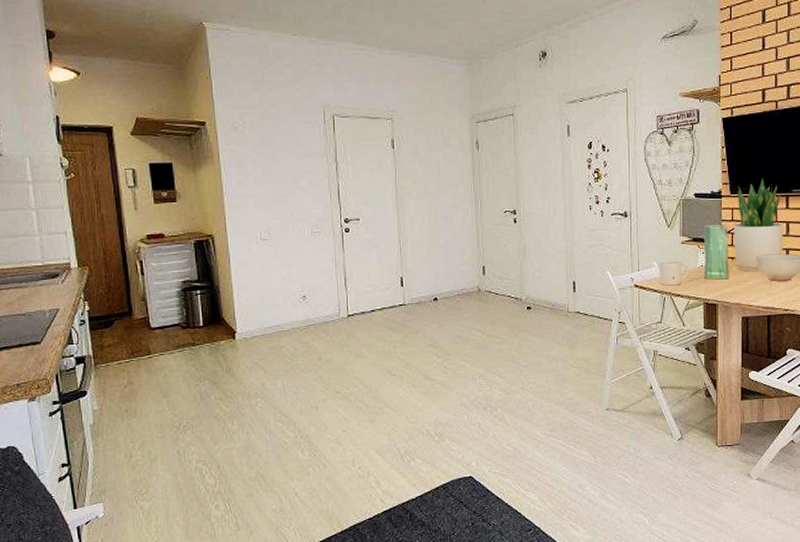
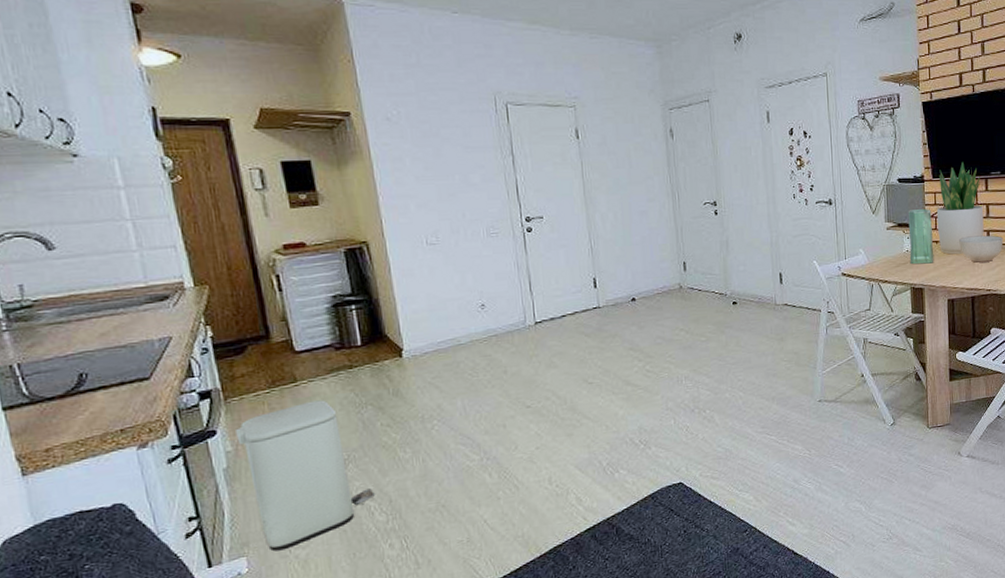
pedal bin: none [101,372,206,501] -> present [236,400,375,551]
mug: present [659,261,689,286] -> none [866,247,895,273]

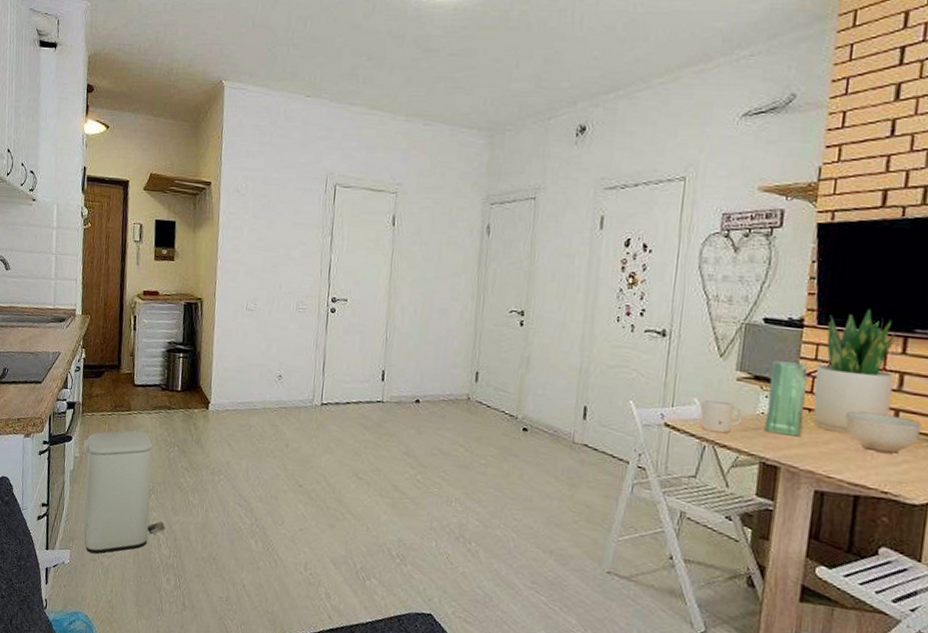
mug: none [866,247,895,273] -> present [699,398,744,434]

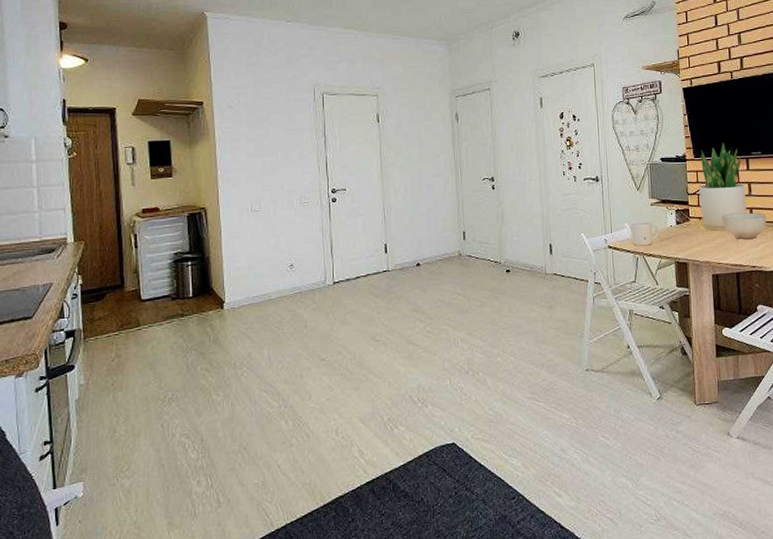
pedal bin: present [83,430,165,554] -> none [89,343,190,479]
vase: present [764,361,808,437] -> none [671,187,698,240]

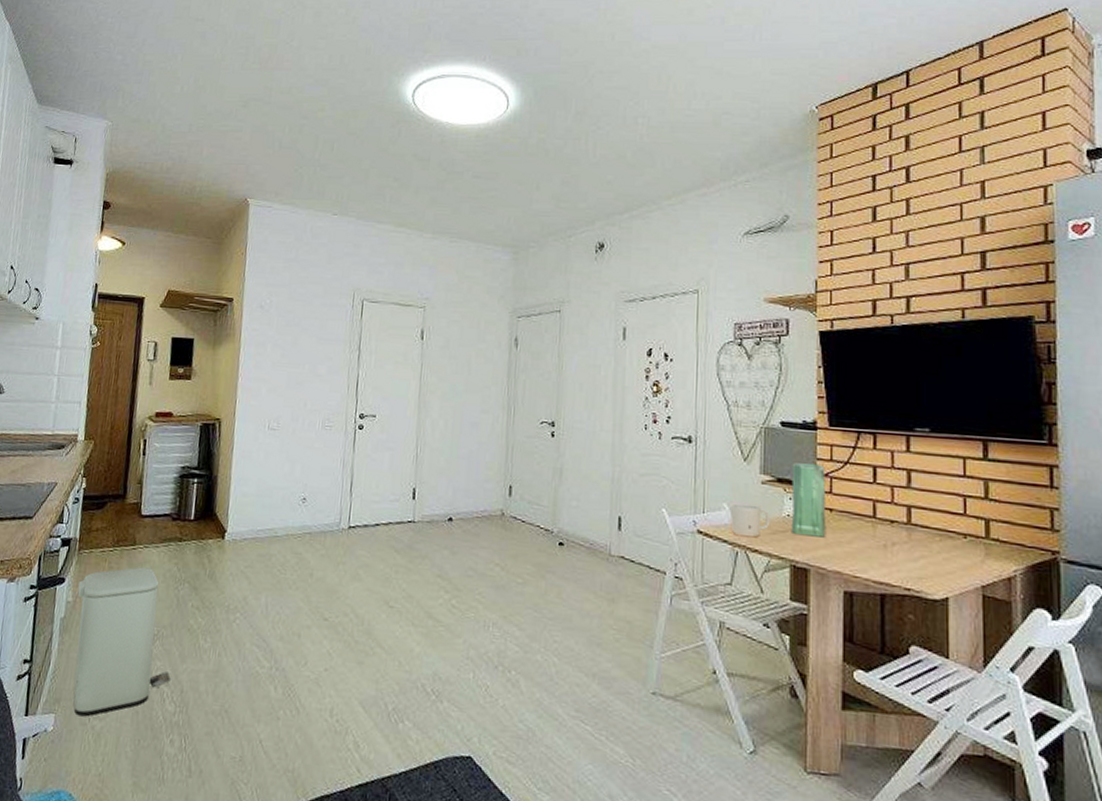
pedal bin: none [89,343,190,479] -> present [73,567,171,717]
vase: none [671,187,698,240] -> present [791,463,827,538]
planter: present [699,142,747,232] -> none [834,409,903,533]
bowl: present [722,212,767,239] -> none [864,509,933,549]

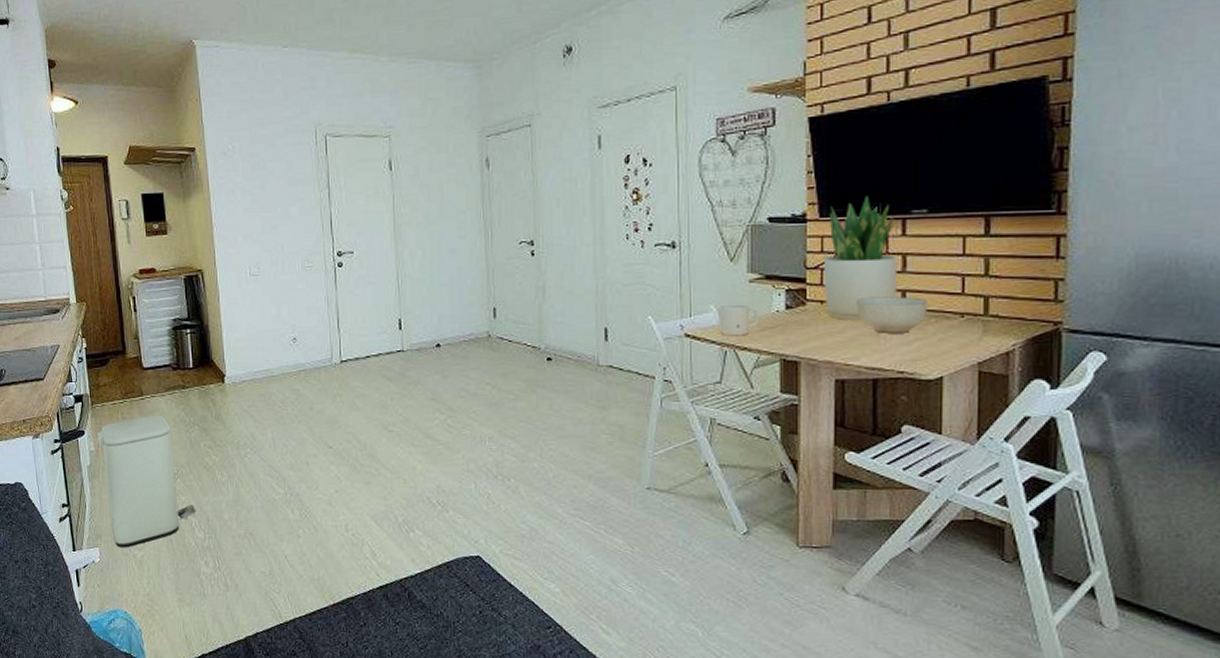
vase: present [791,463,827,538] -> none [780,258,817,330]
planter: none [834,409,903,533] -> present [824,195,897,321]
bowl: none [864,509,933,549] -> present [857,296,928,333]

